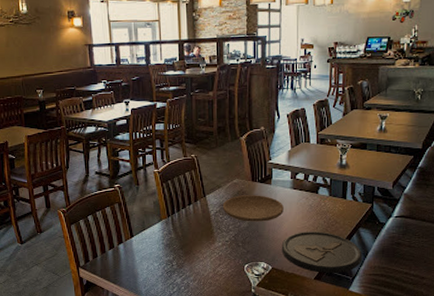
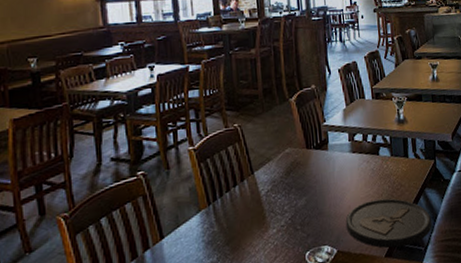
plate: present [222,195,284,222] -> none [274,164,344,199]

